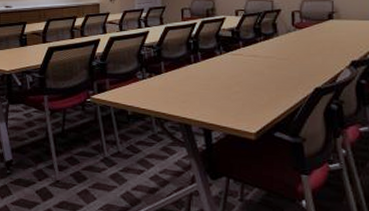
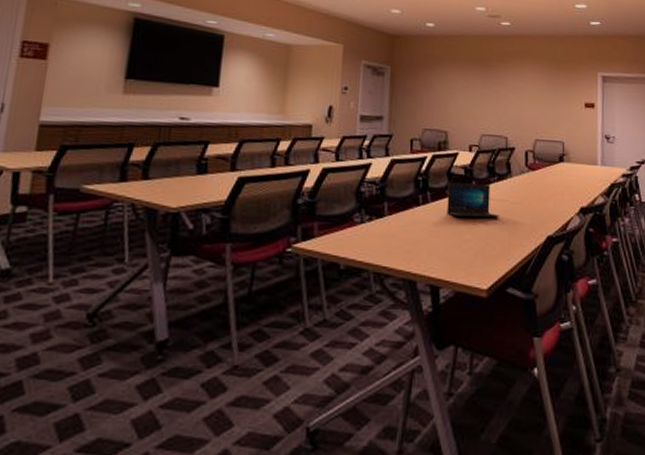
laptop: none [216,44,266,73] -> present [446,183,499,218]

